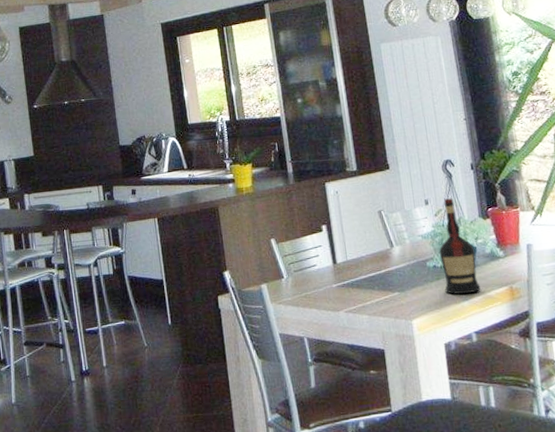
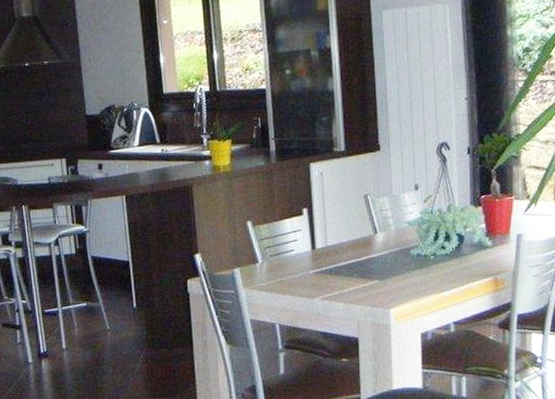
liquor: present [439,198,481,295] -> none [424,183,464,284]

